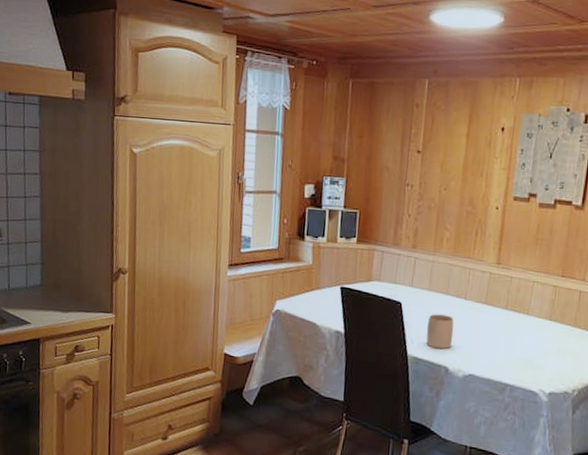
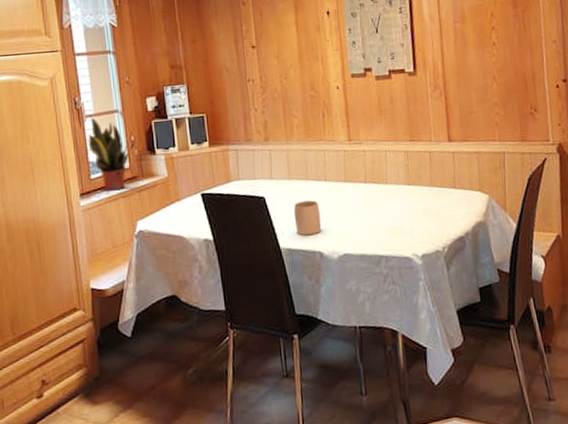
potted plant: none [243,194,290,268] -> present [88,117,136,191]

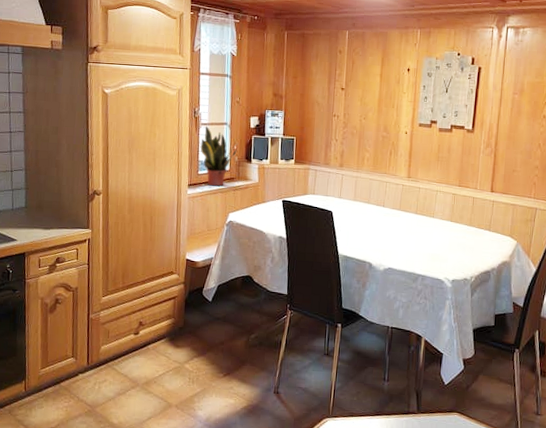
mug: present [293,200,322,236] -> none [353,220,375,248]

